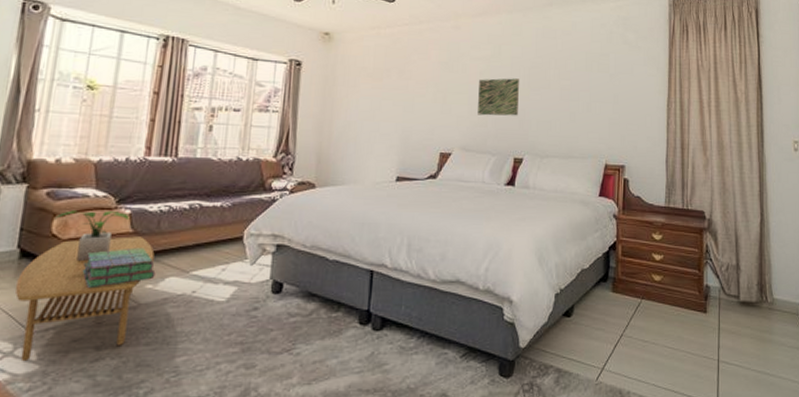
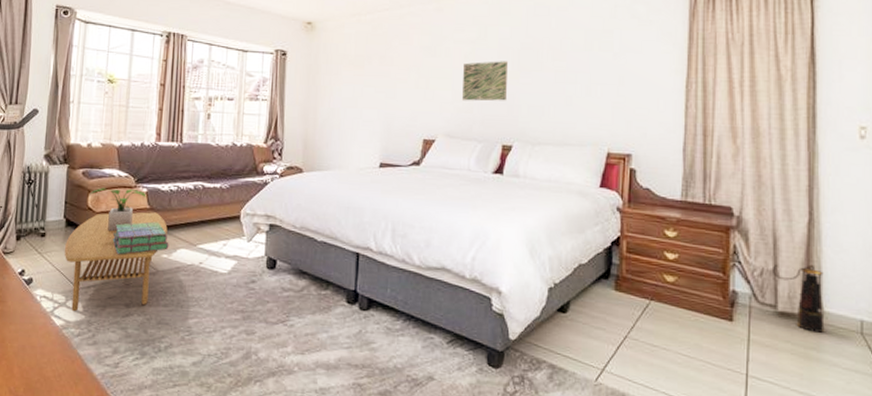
lantern: none [735,258,775,317] -> present [771,264,826,333]

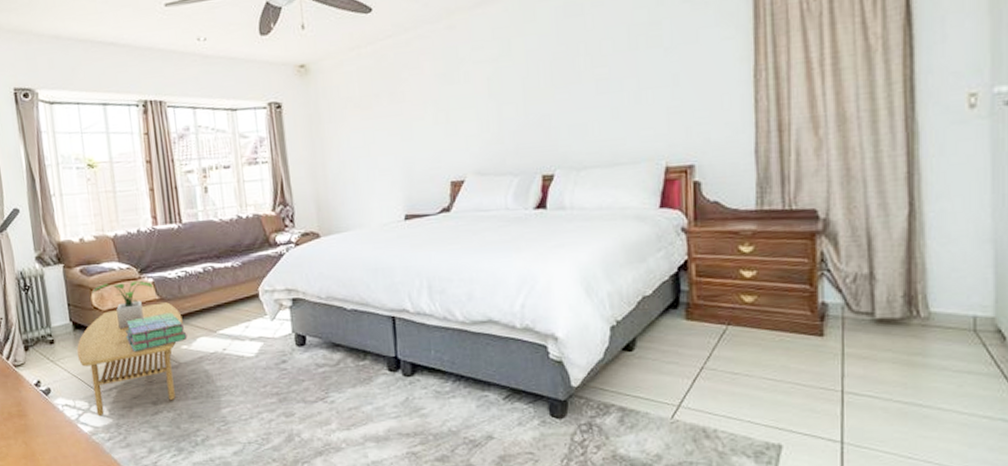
wall art: present [462,61,508,101] -> none [487,77,542,131]
lantern: present [771,264,826,333] -> none [866,262,933,336]

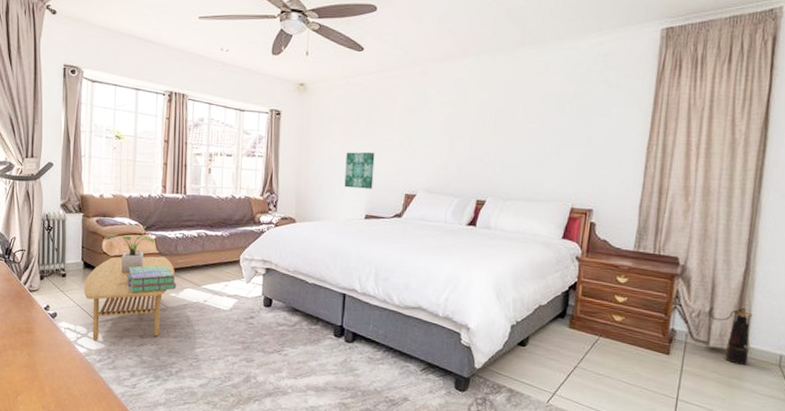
wall art: none [369,135,409,185] -> present [344,152,375,189]
lantern: none [866,262,933,336] -> present [707,307,753,365]

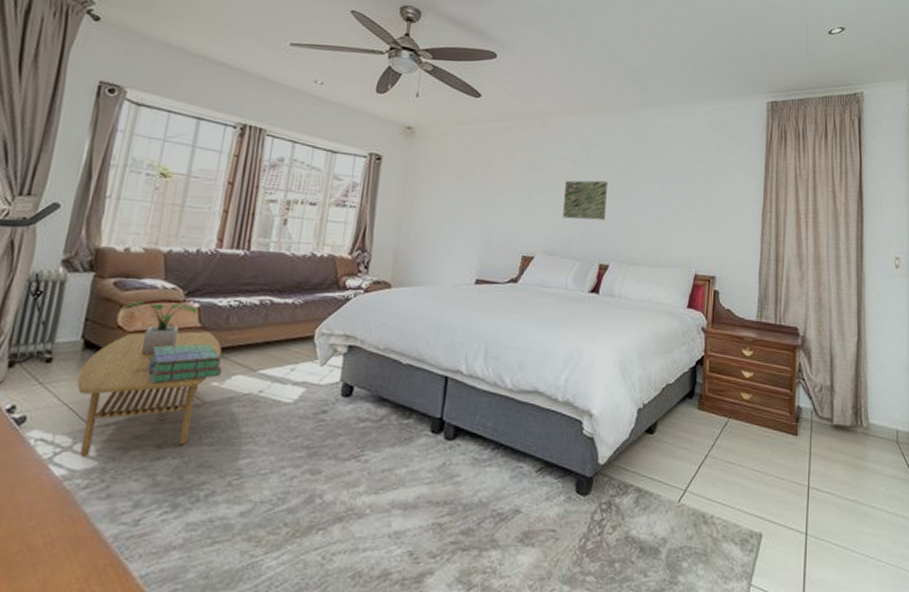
wall art: present [344,152,375,189] -> none [452,206,490,250]
wall art: none [442,122,485,160] -> present [563,180,607,221]
lantern: present [707,307,753,365] -> none [829,380,871,443]

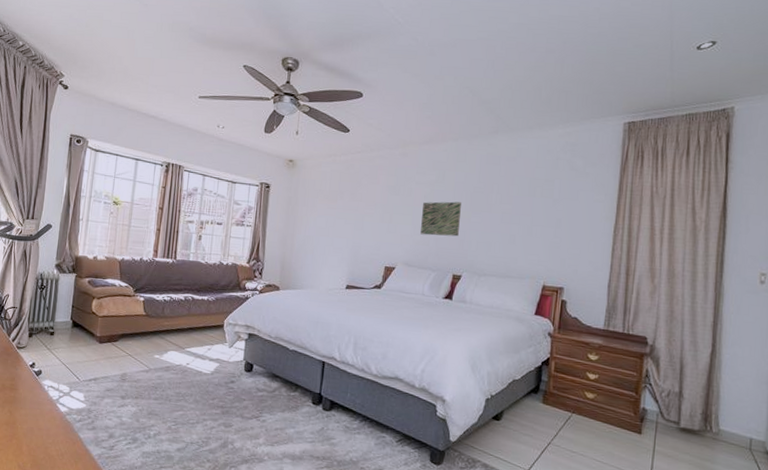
coffee table: present [77,331,222,458] -> none [70,317,160,401]
potted plant: present [120,302,198,356] -> none [93,295,143,334]
stack of books: present [146,342,222,384] -> none [112,326,161,354]

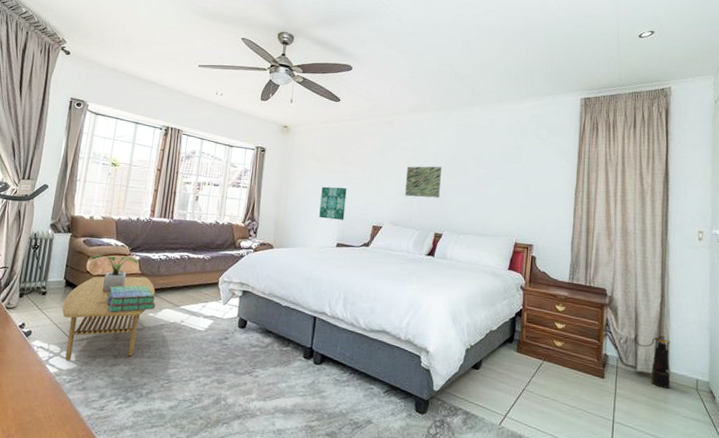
coffee table: none [70,317,160,401] -> present [62,276,155,361]
potted plant: none [93,295,143,334] -> present [88,254,139,293]
stack of books: none [112,326,161,354] -> present [106,285,156,313]
wall art: none [327,224,357,261] -> present [319,186,347,220]
lantern: none [677,388,721,447] -> present [633,335,672,389]

